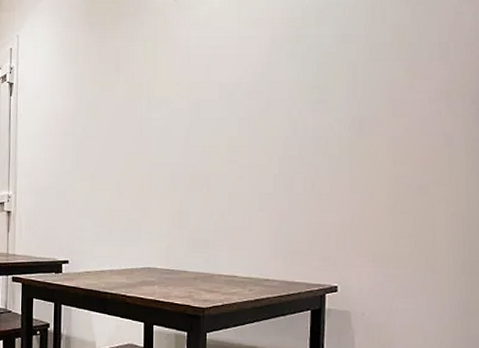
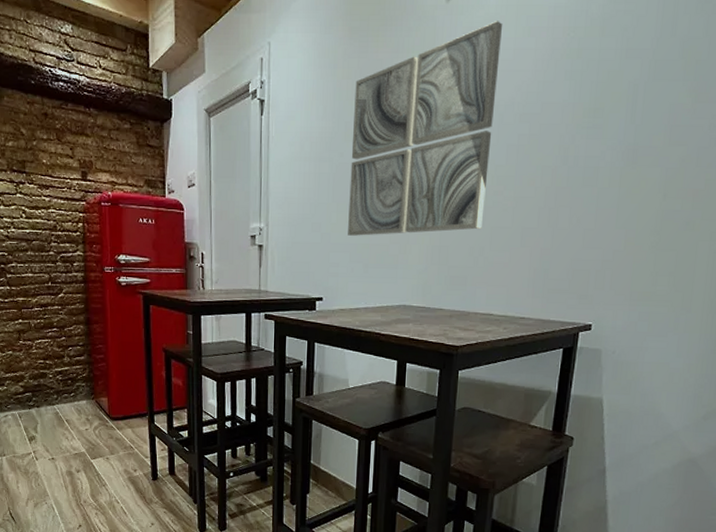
wall art: none [92,14,227,202] -> present [348,21,503,236]

